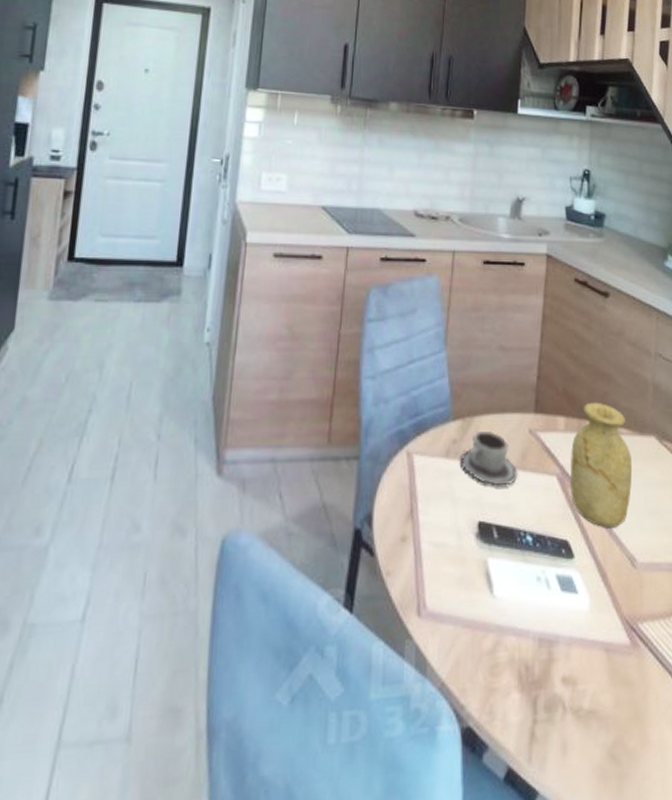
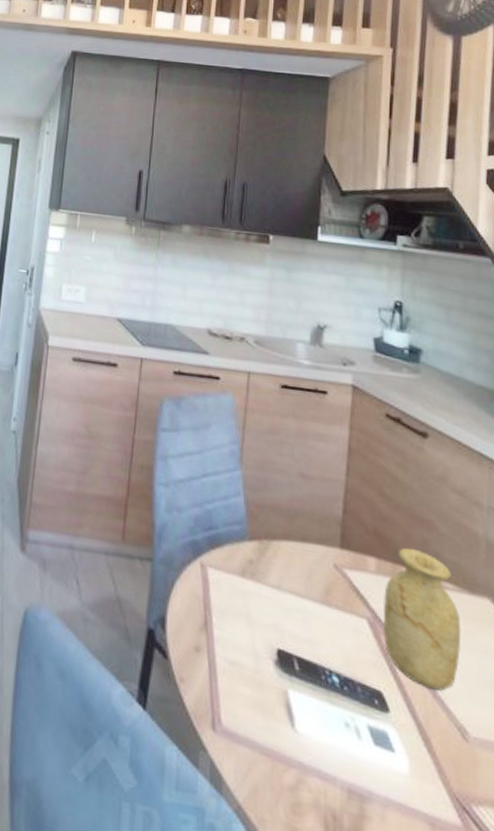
cup: present [461,430,517,486] -> none [258,555,321,618]

